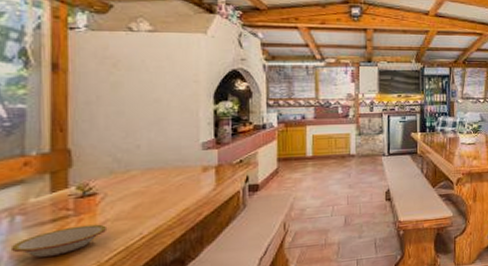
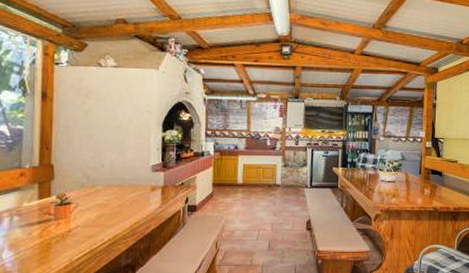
bowl: present [10,224,108,258] -> none [9,229,78,251]

